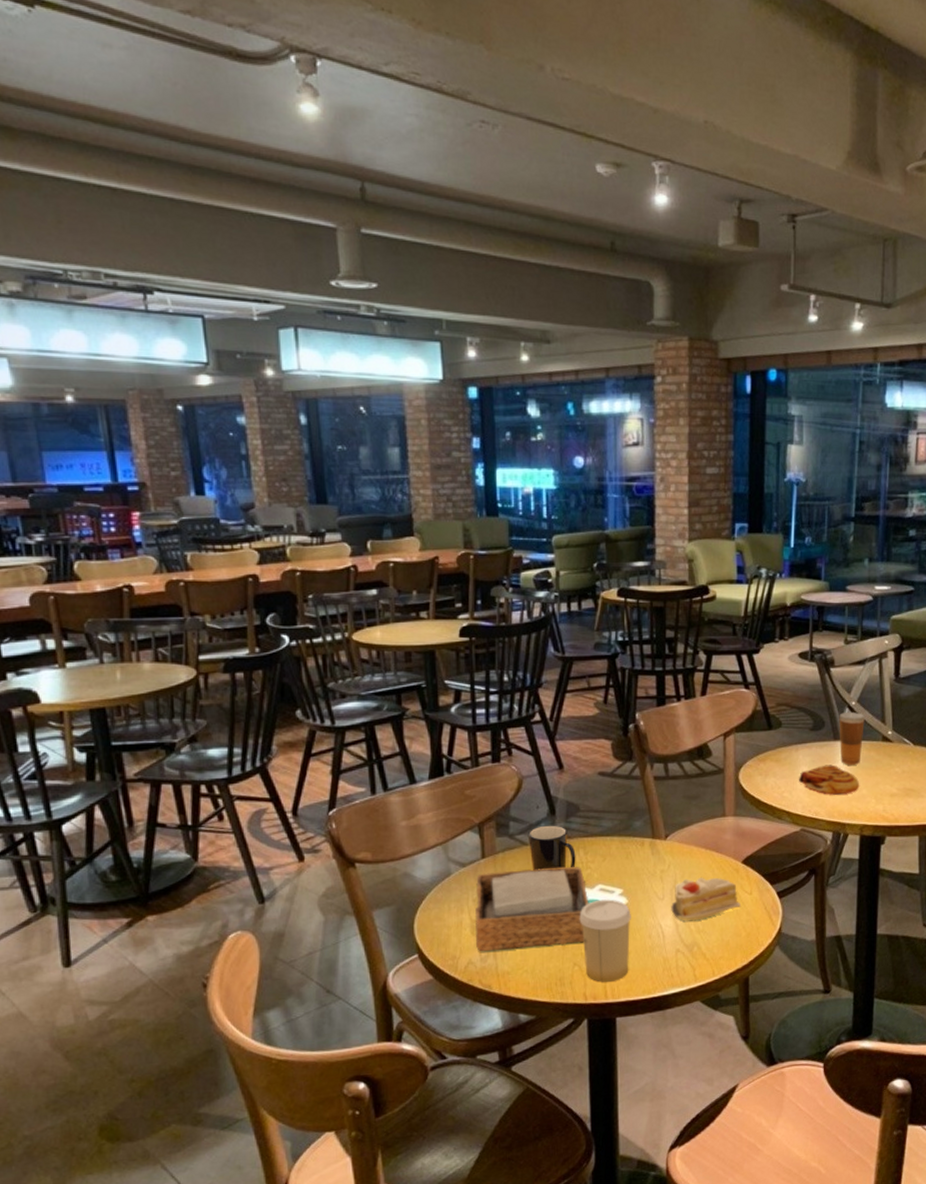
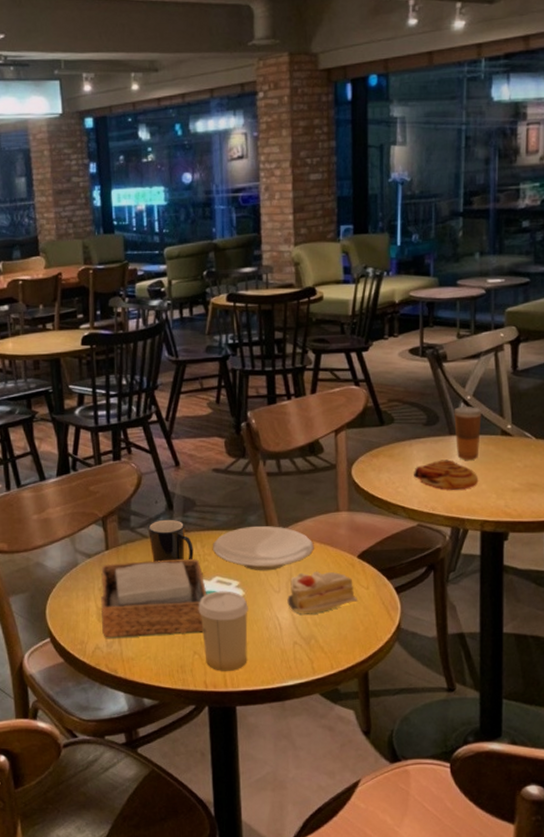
saucer: none [595,831,701,878] -> present [212,526,315,571]

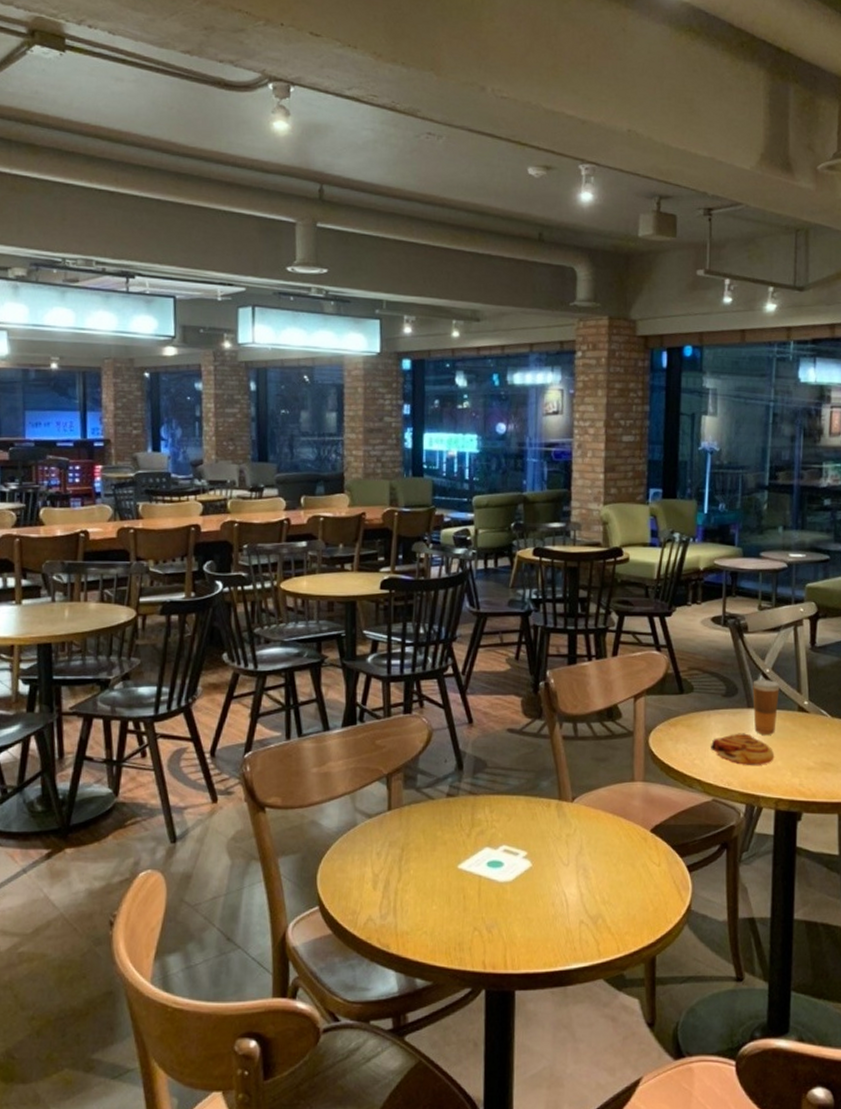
napkin holder: present [101,559,207,638] -> none [377,825,493,909]
mug: present [147,519,194,562] -> none [434,780,481,827]
cup: present [198,591,248,671] -> none [481,861,535,951]
saucer: present [212,526,315,571] -> none [501,793,608,842]
pastry: present [287,572,357,614] -> none [576,845,648,891]

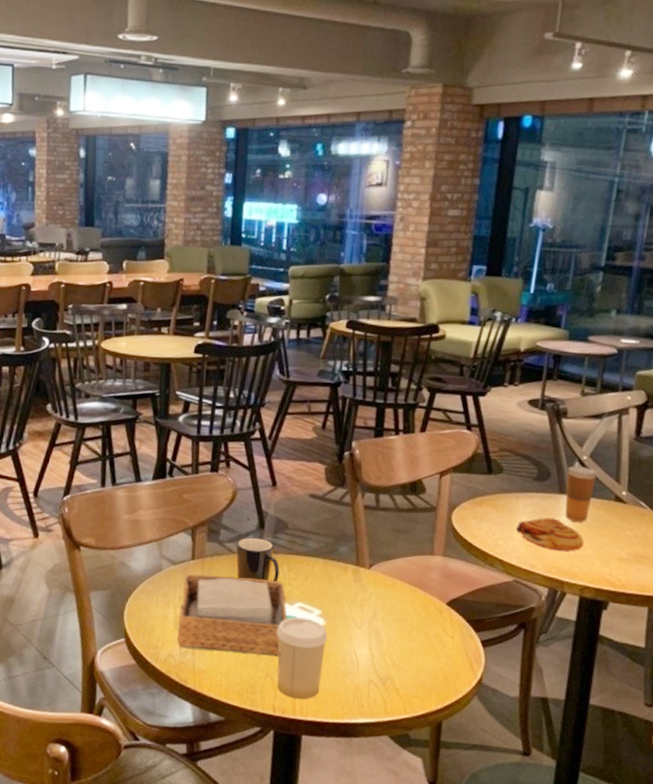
napkin holder: none [377,825,493,909] -> present [177,573,288,656]
mug: none [434,780,481,827] -> present [236,537,280,583]
cup: none [481,861,535,951] -> present [276,617,328,699]

